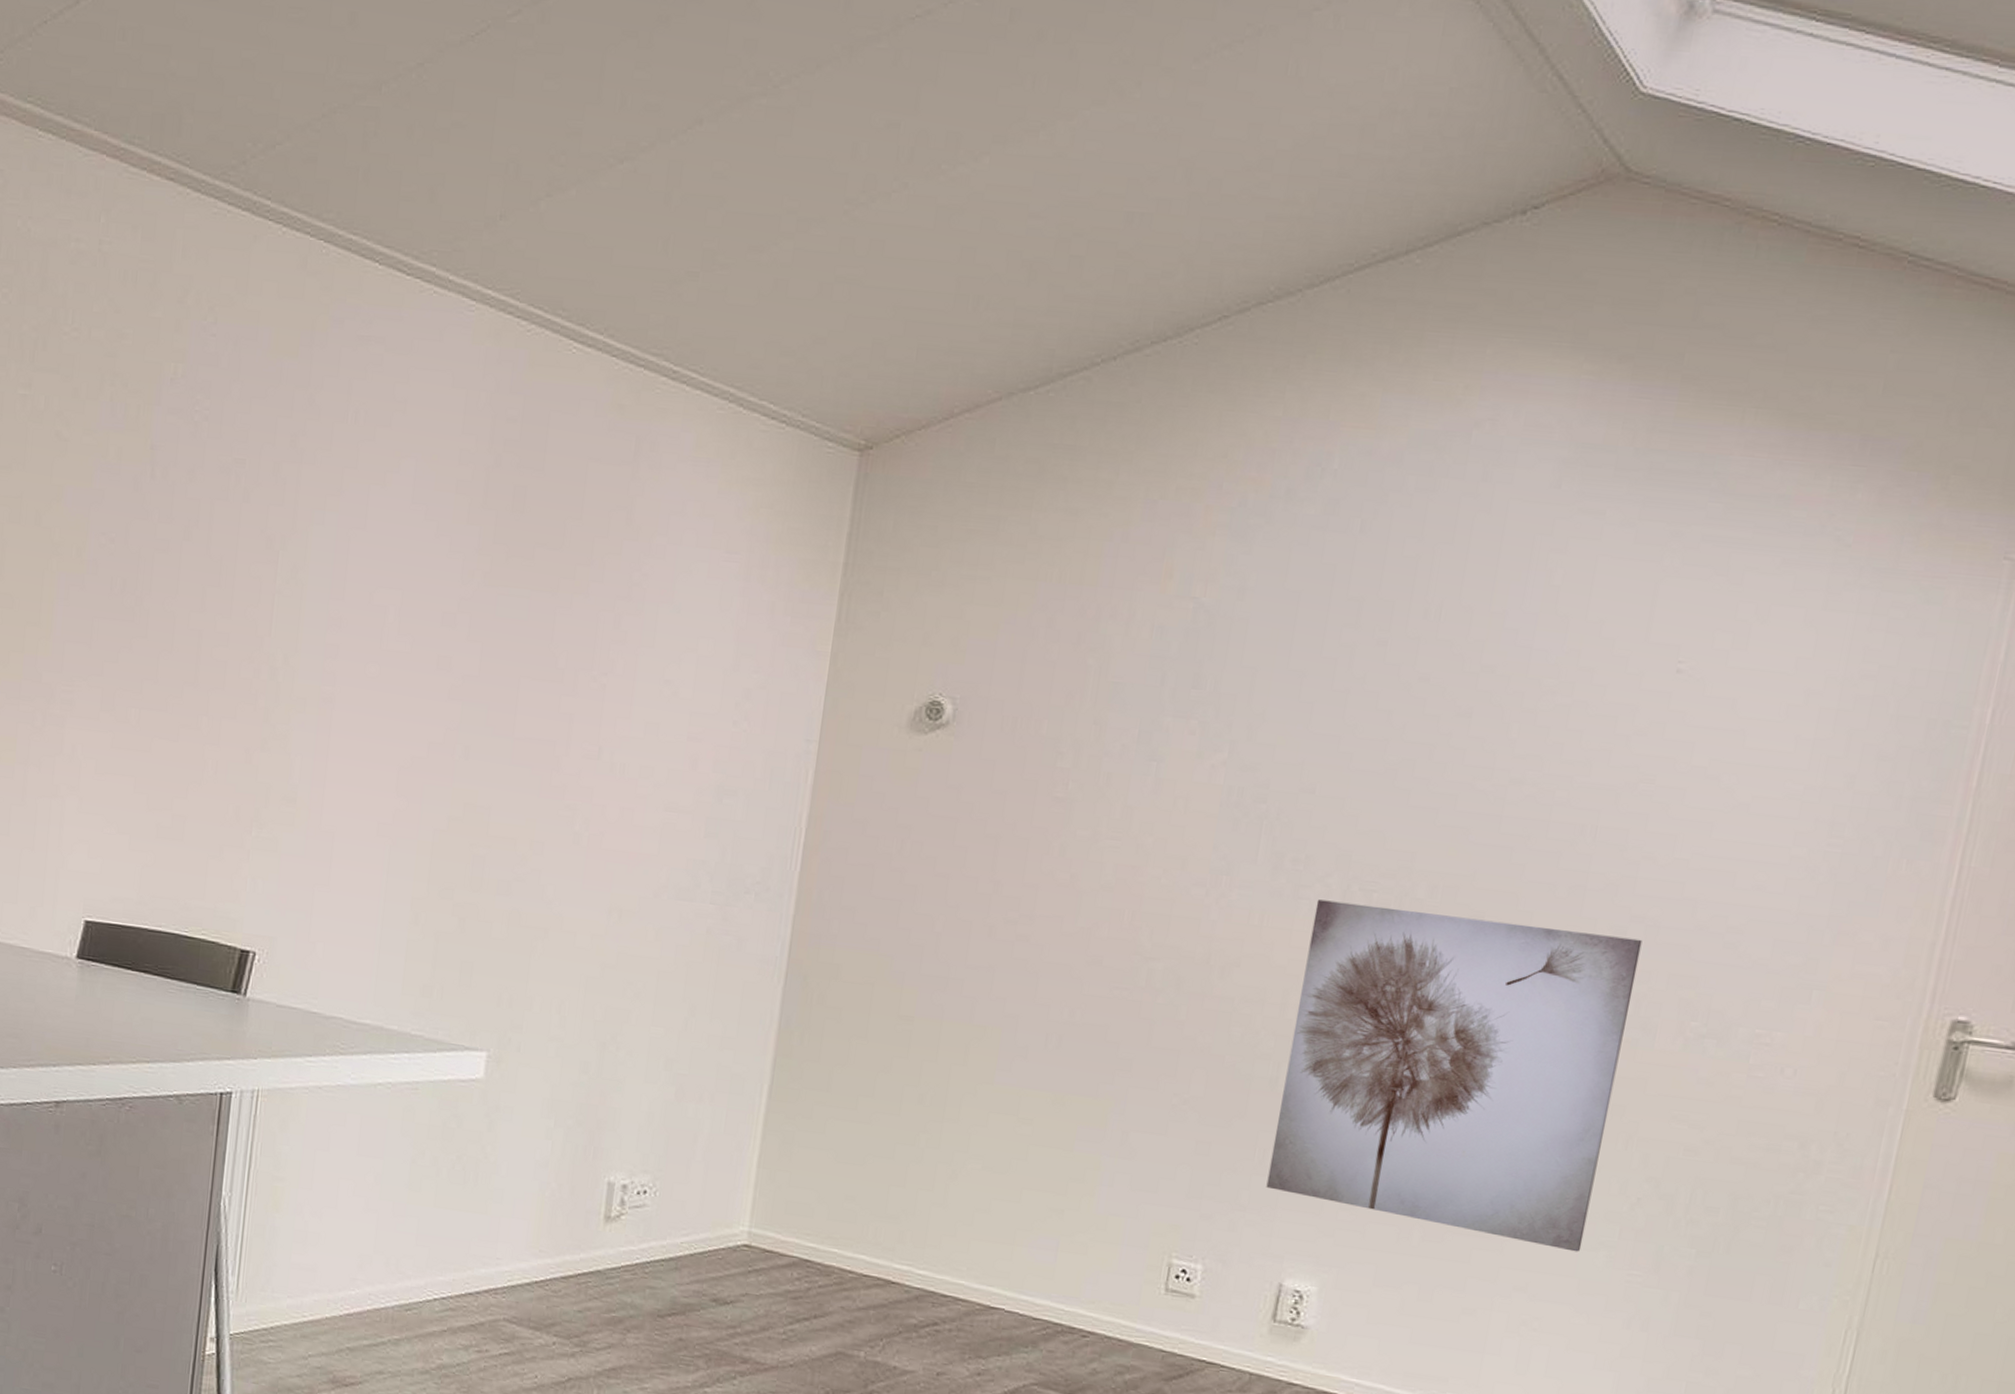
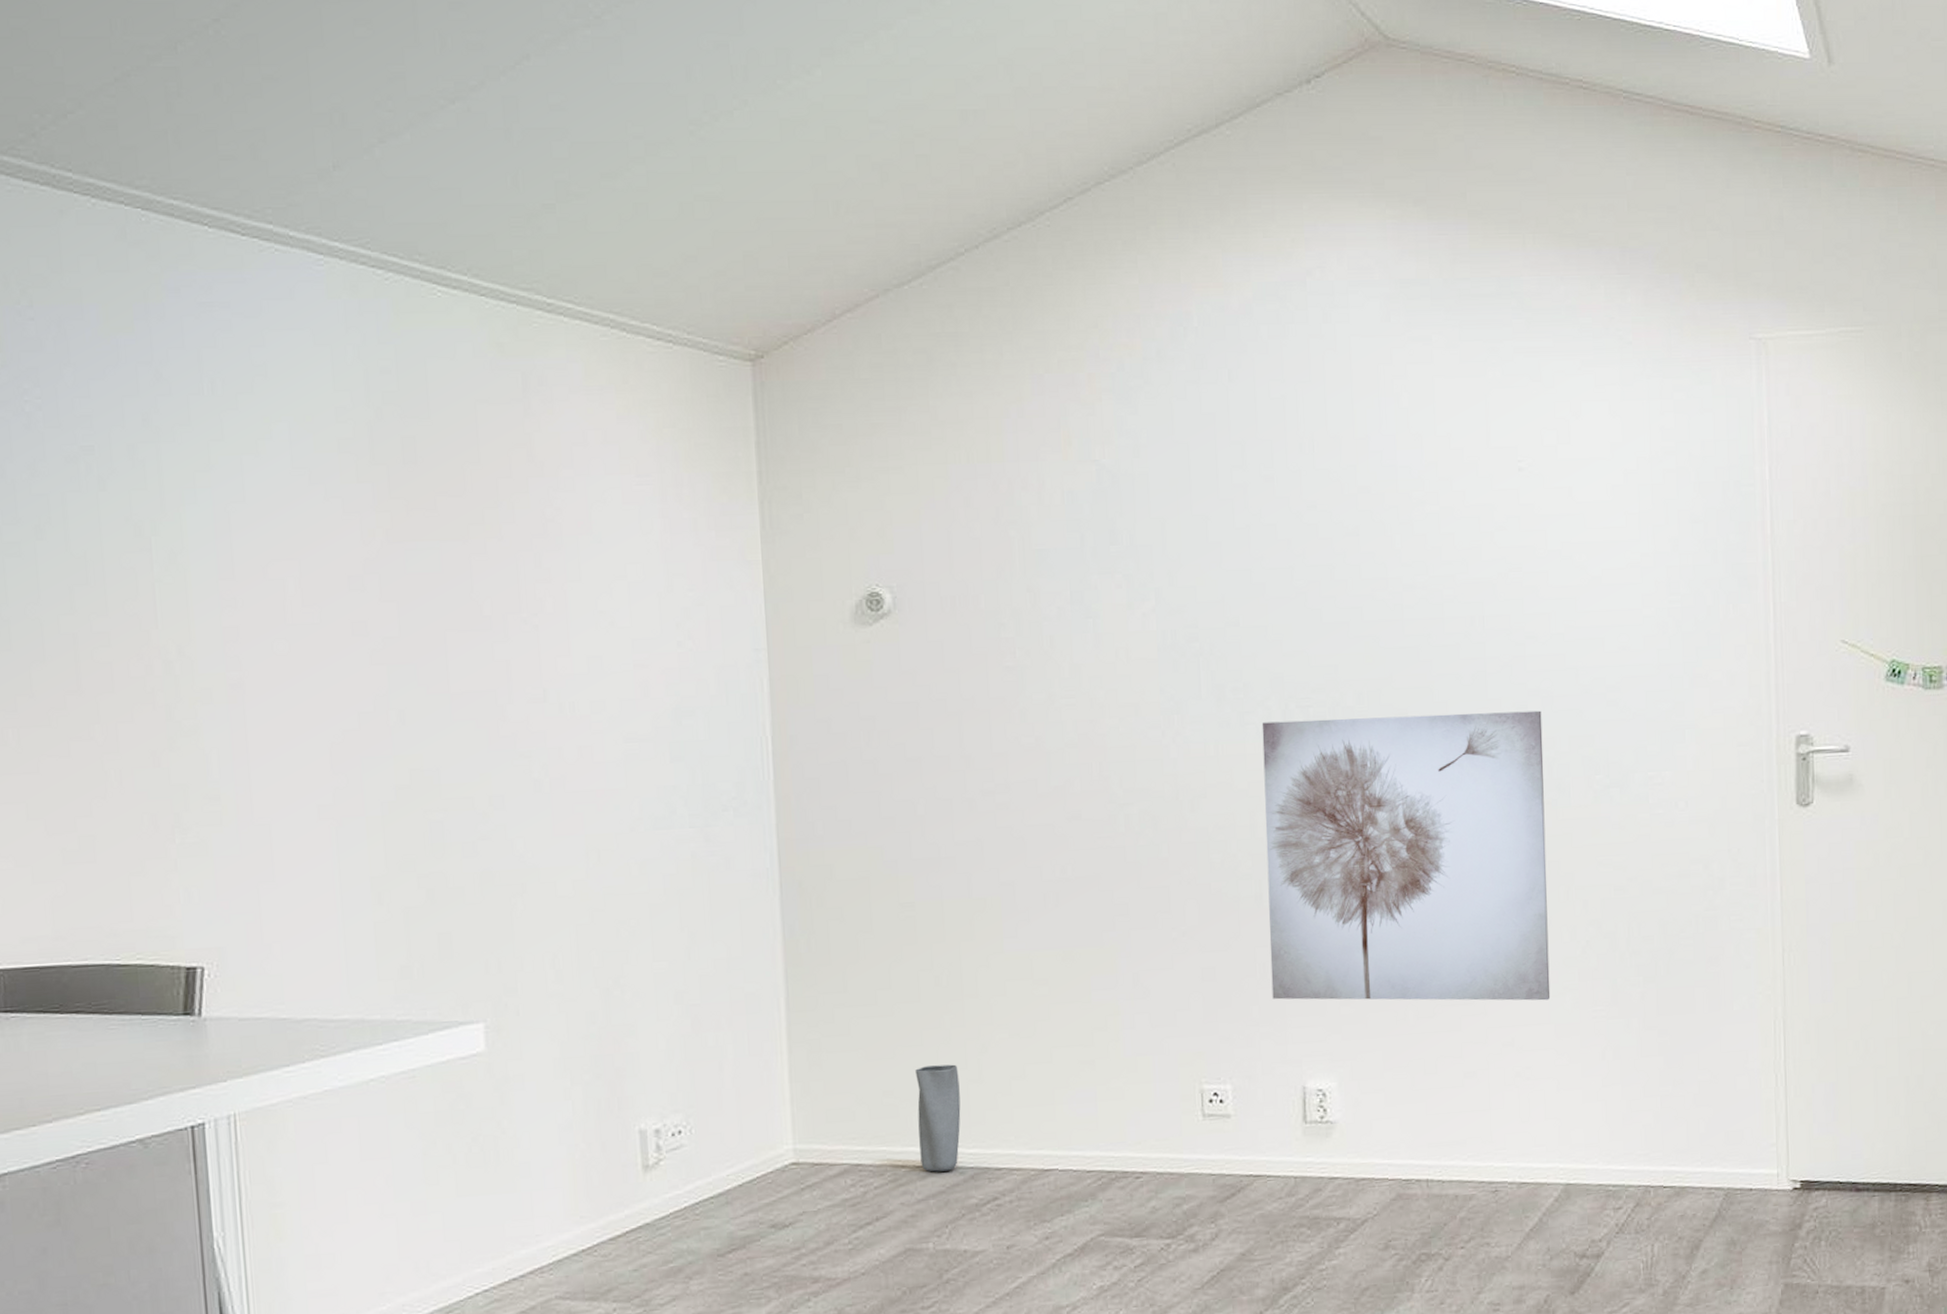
vase: none [868,1179,924,1287] -> present [915,1064,961,1172]

